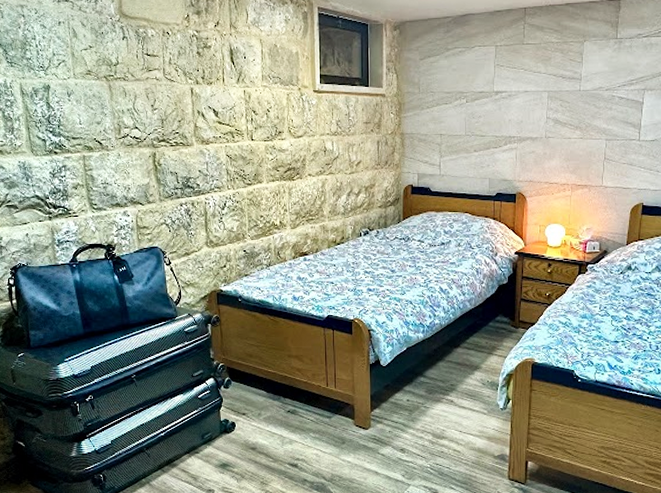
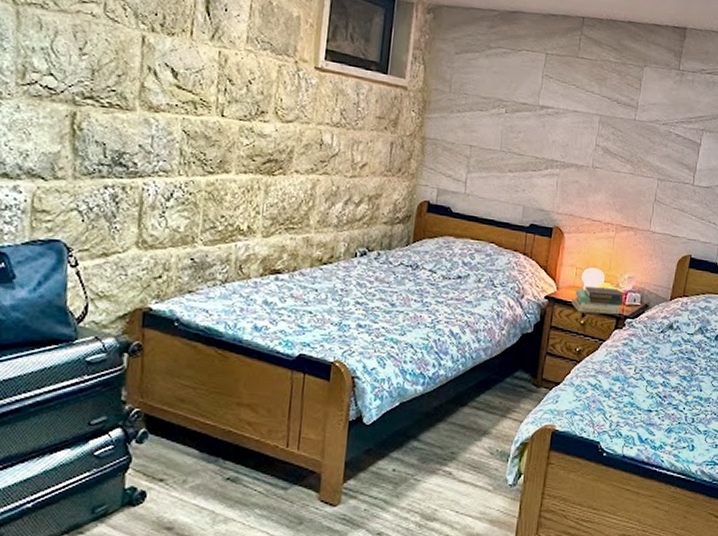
books: none [538,240,584,262] -> present [571,286,624,315]

